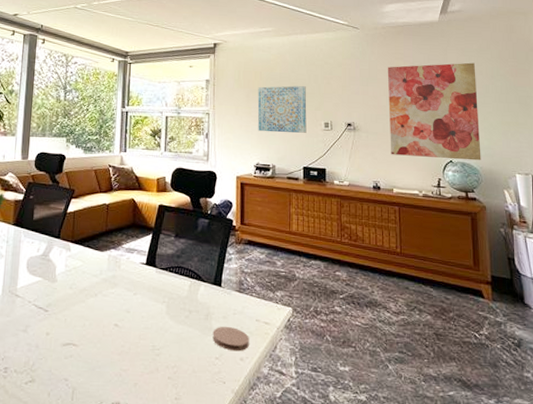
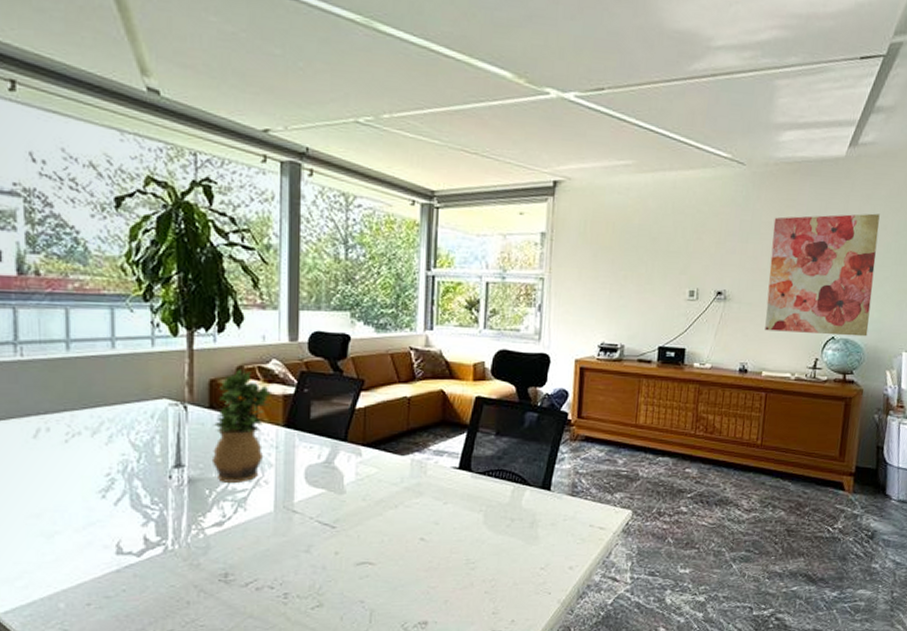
coaster: present [212,326,249,352] -> none [538,533,581,560]
wall art: present [257,85,307,133] -> none [605,241,671,304]

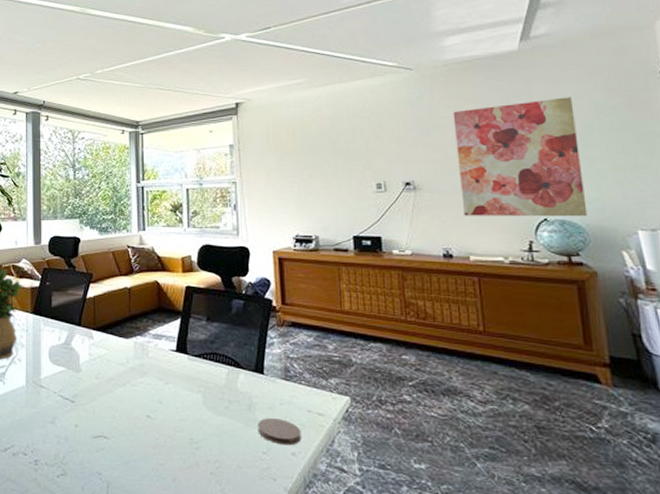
coaster: none [538,533,581,560] -> present [257,417,301,446]

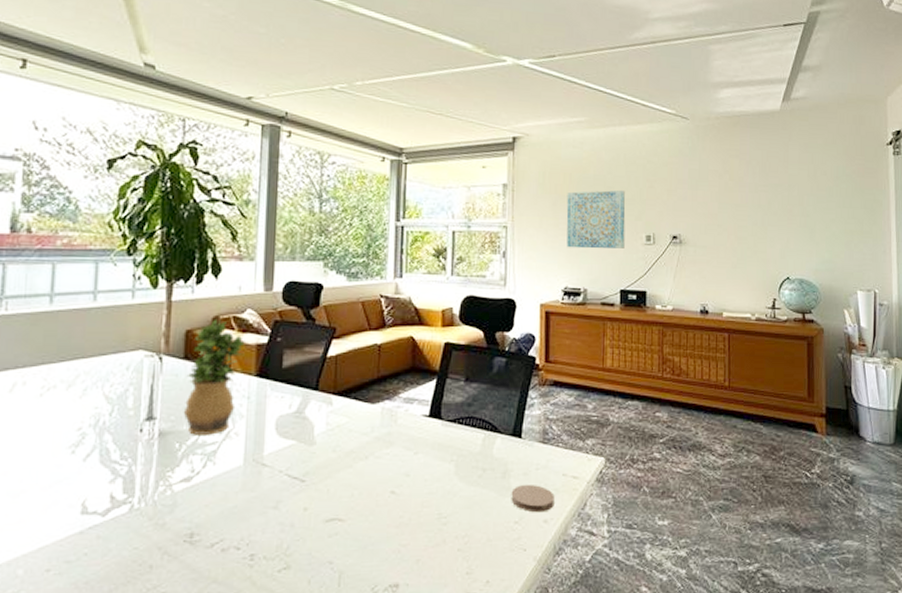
wall art: none [291,142,354,199] -> present [566,189,626,249]
wall art: present [453,97,588,217] -> none [720,160,821,277]

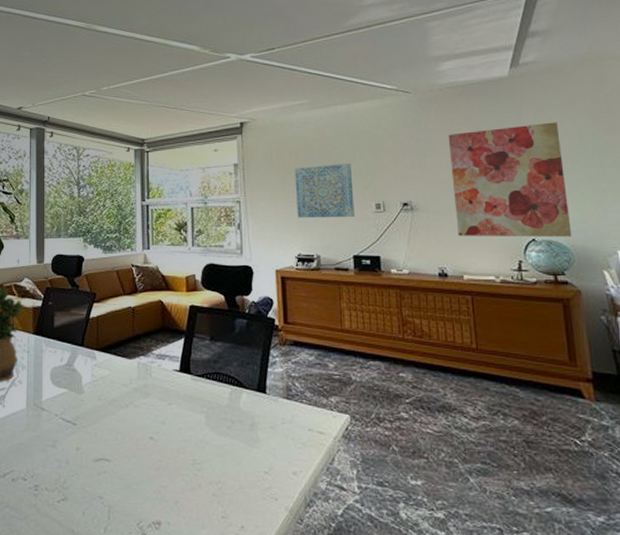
coaster: present [511,484,555,513] -> none [259,437,302,465]
wall art: none [720,160,821,277] -> present [448,122,572,237]

